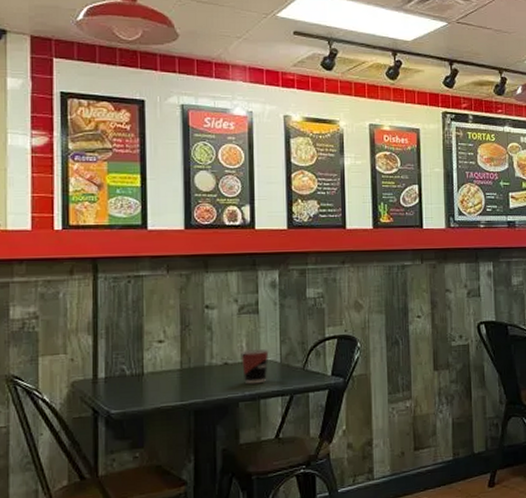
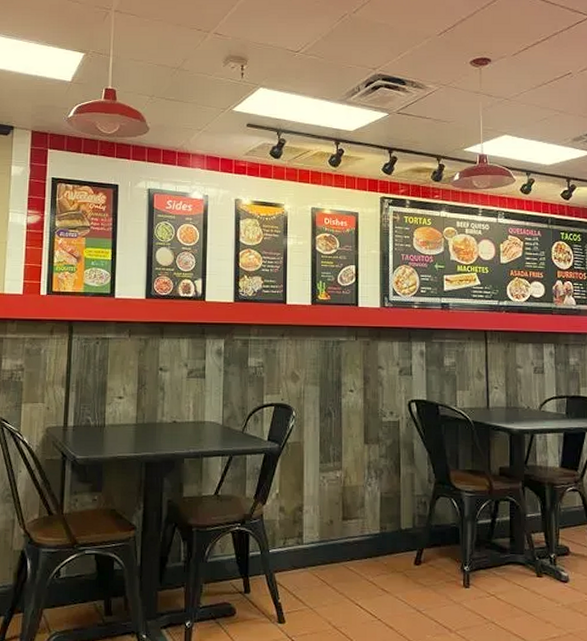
cup: present [241,349,269,384] -> none [188,411,213,443]

